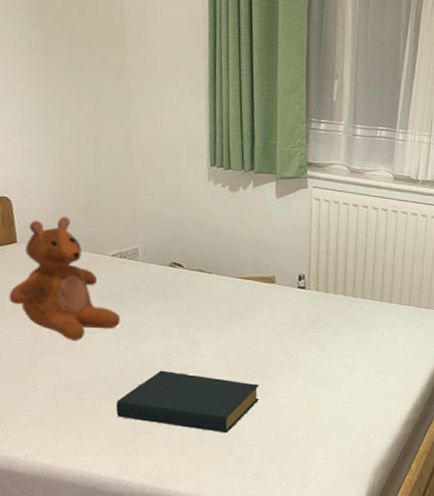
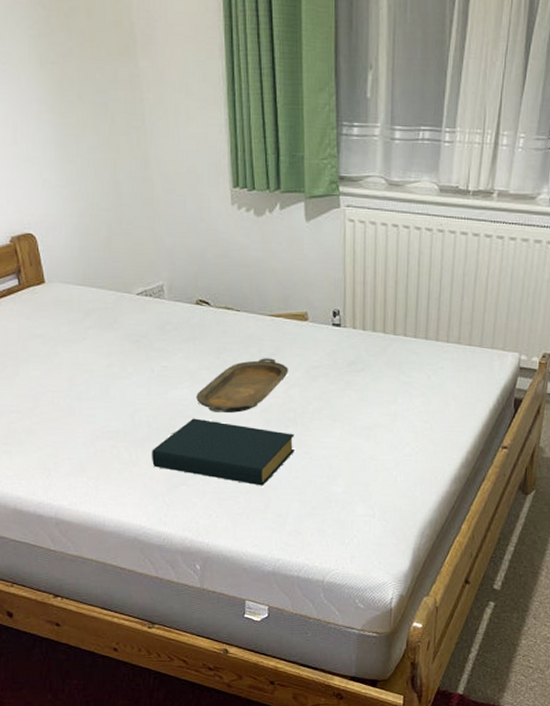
teddy bear: present [9,217,121,341] -> none [42,253,150,387]
serving tray: none [165,315,256,365] -> present [196,358,288,413]

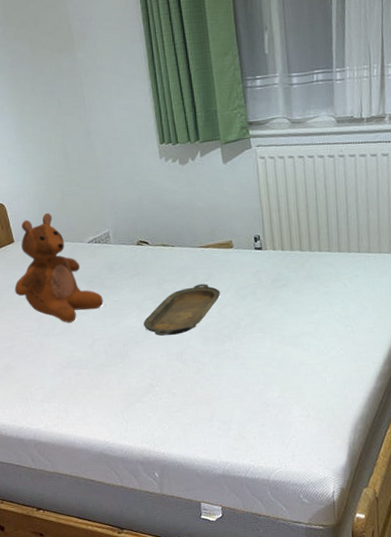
teddy bear: none [42,253,150,387] -> present [14,213,103,323]
hardback book: present [152,418,296,486] -> none [110,342,233,397]

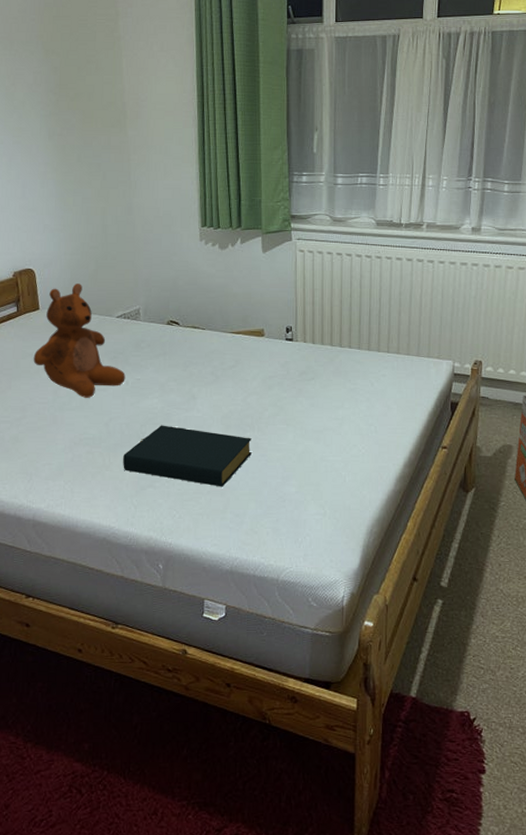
hardback book: none [110,342,233,397] -> present [123,425,253,487]
serving tray: present [143,283,220,336] -> none [165,370,247,419]

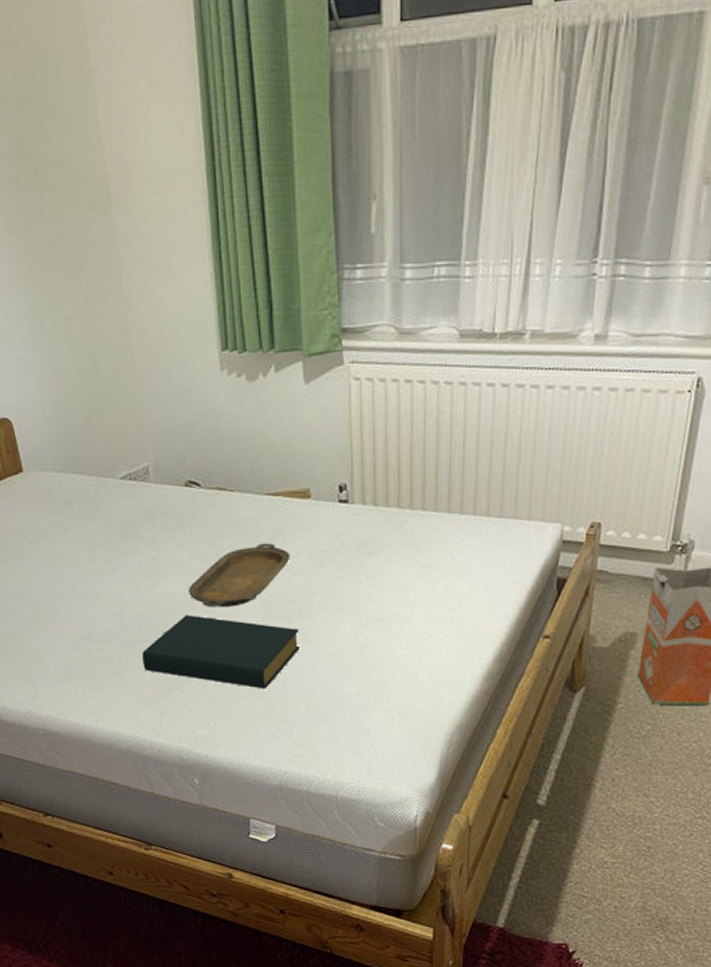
teddy bear: present [33,284,125,398] -> none [22,436,138,583]
serving tray: none [165,370,247,419] -> present [189,543,290,607]

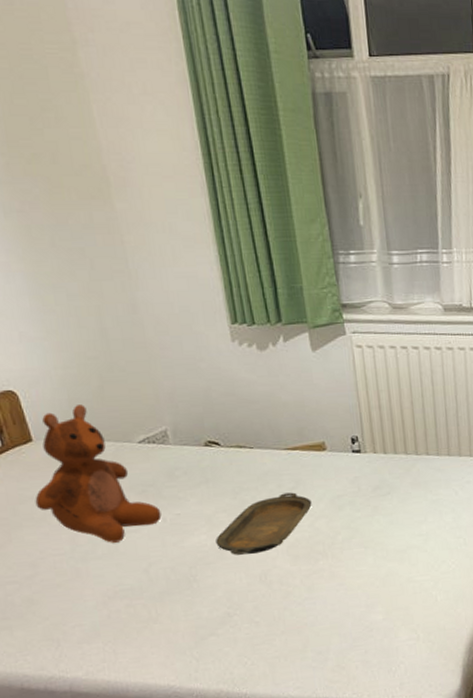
teddy bear: none [22,436,138,583] -> present [35,405,162,543]
hardback book: present [142,614,301,689] -> none [173,563,329,625]

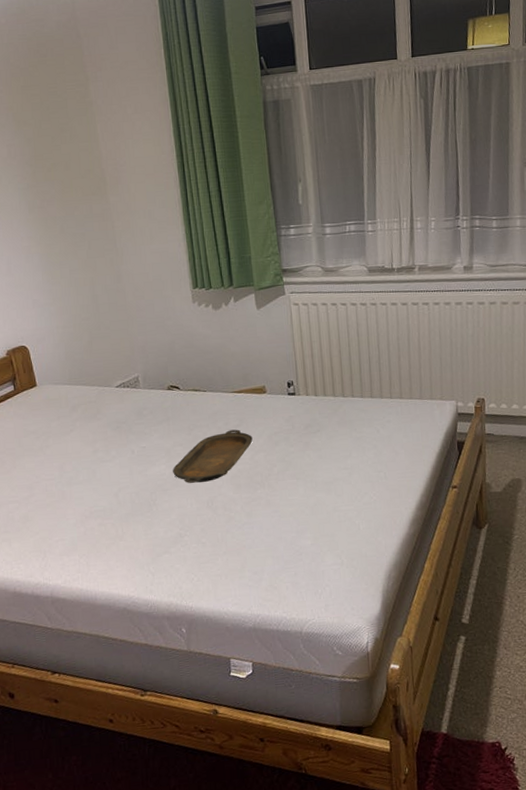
teddy bear: present [35,405,162,543] -> none [35,356,131,471]

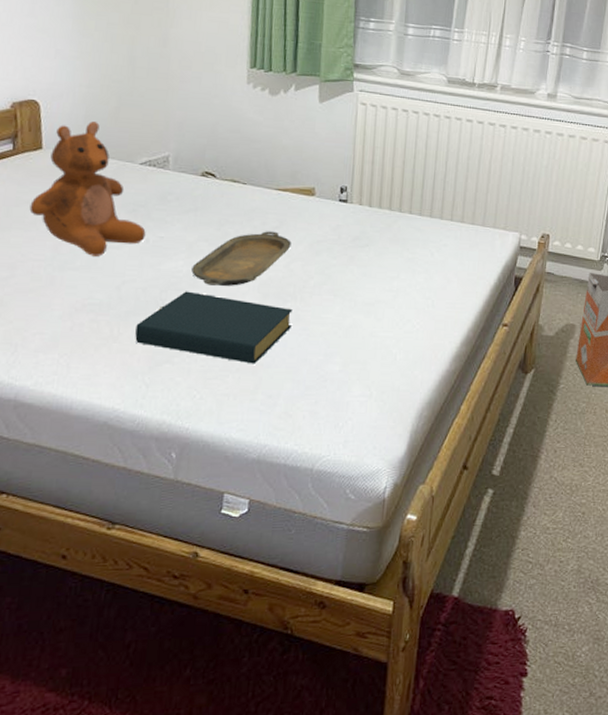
teddy bear: none [35,356,131,471] -> present [29,121,146,256]
hardback book: none [136,490,265,547] -> present [135,291,293,364]

